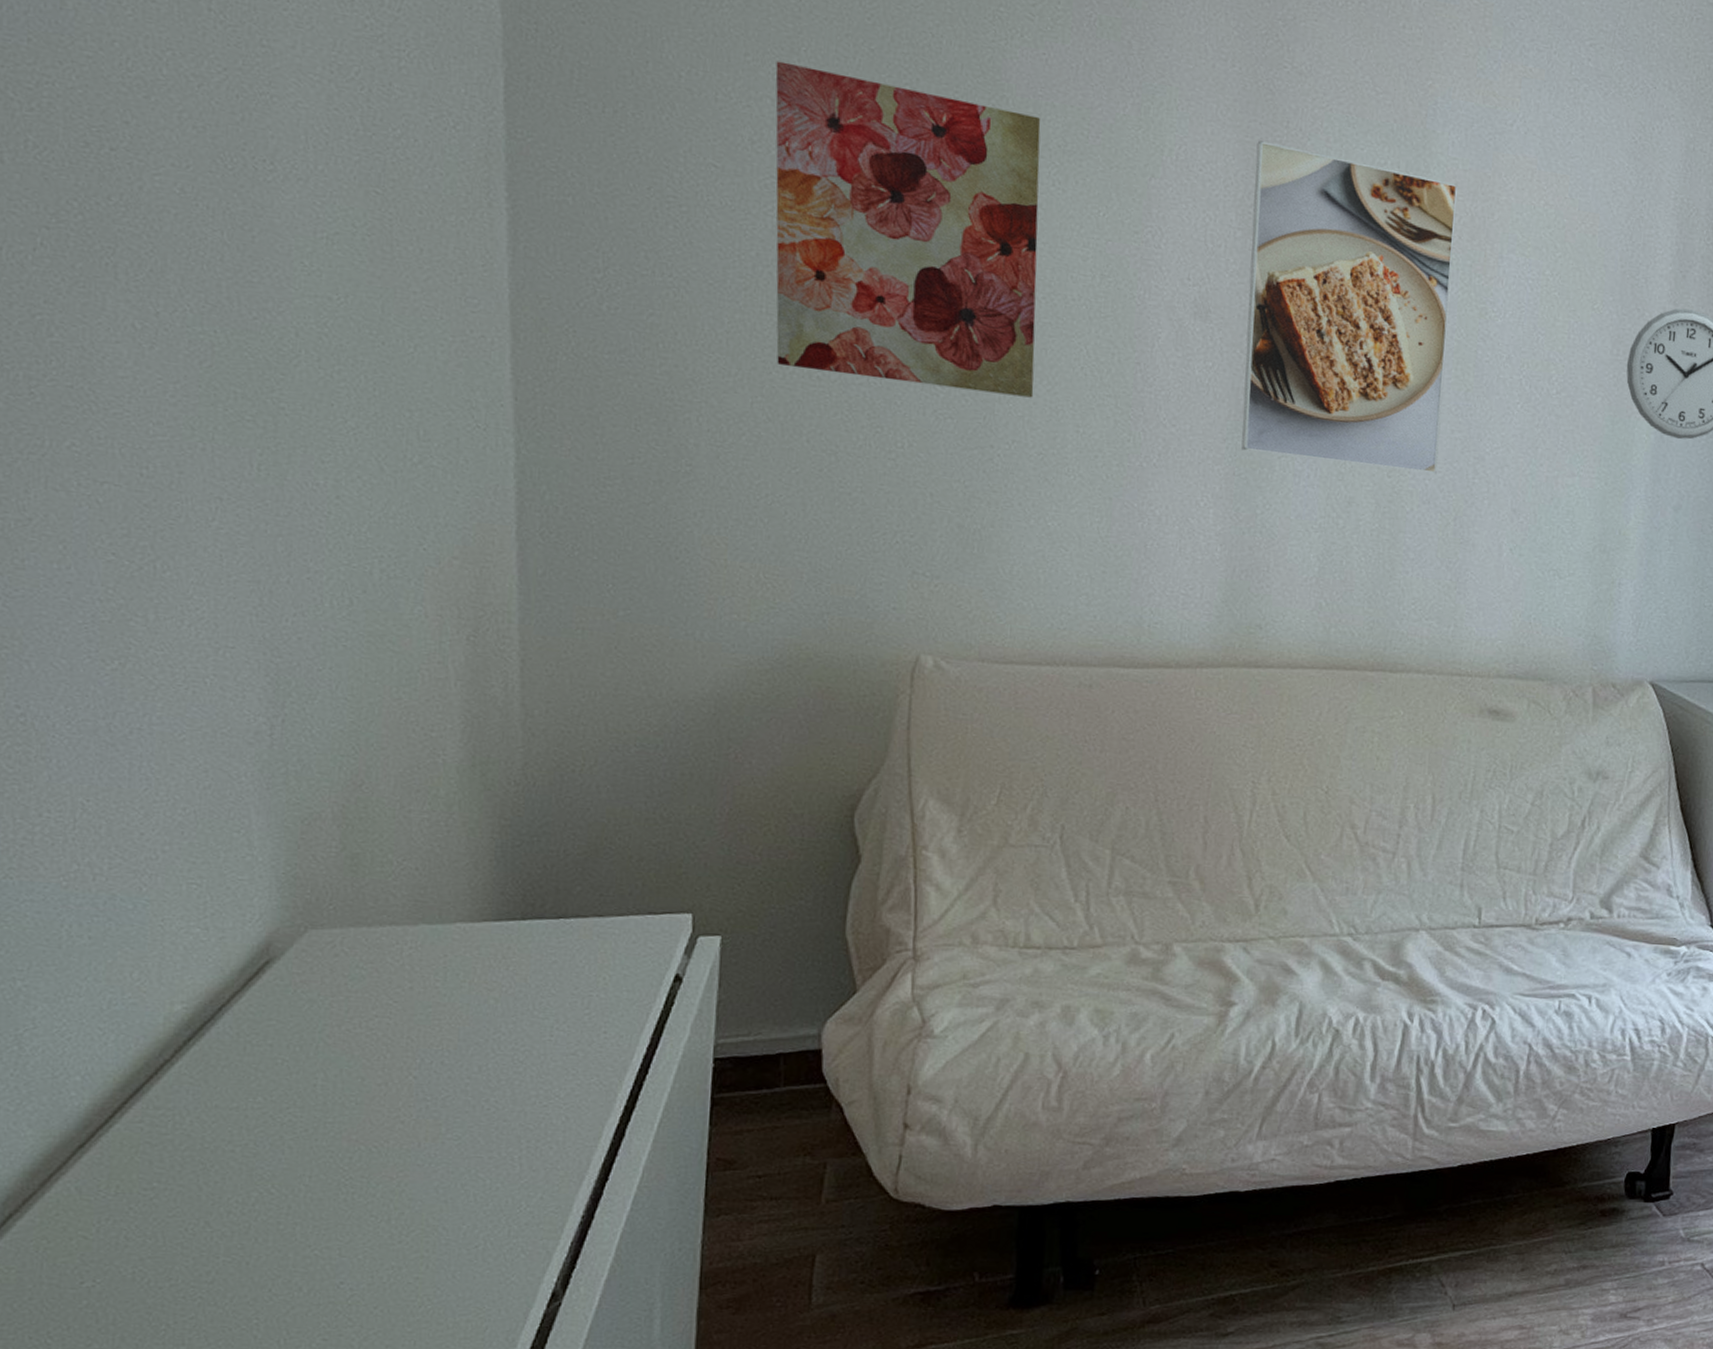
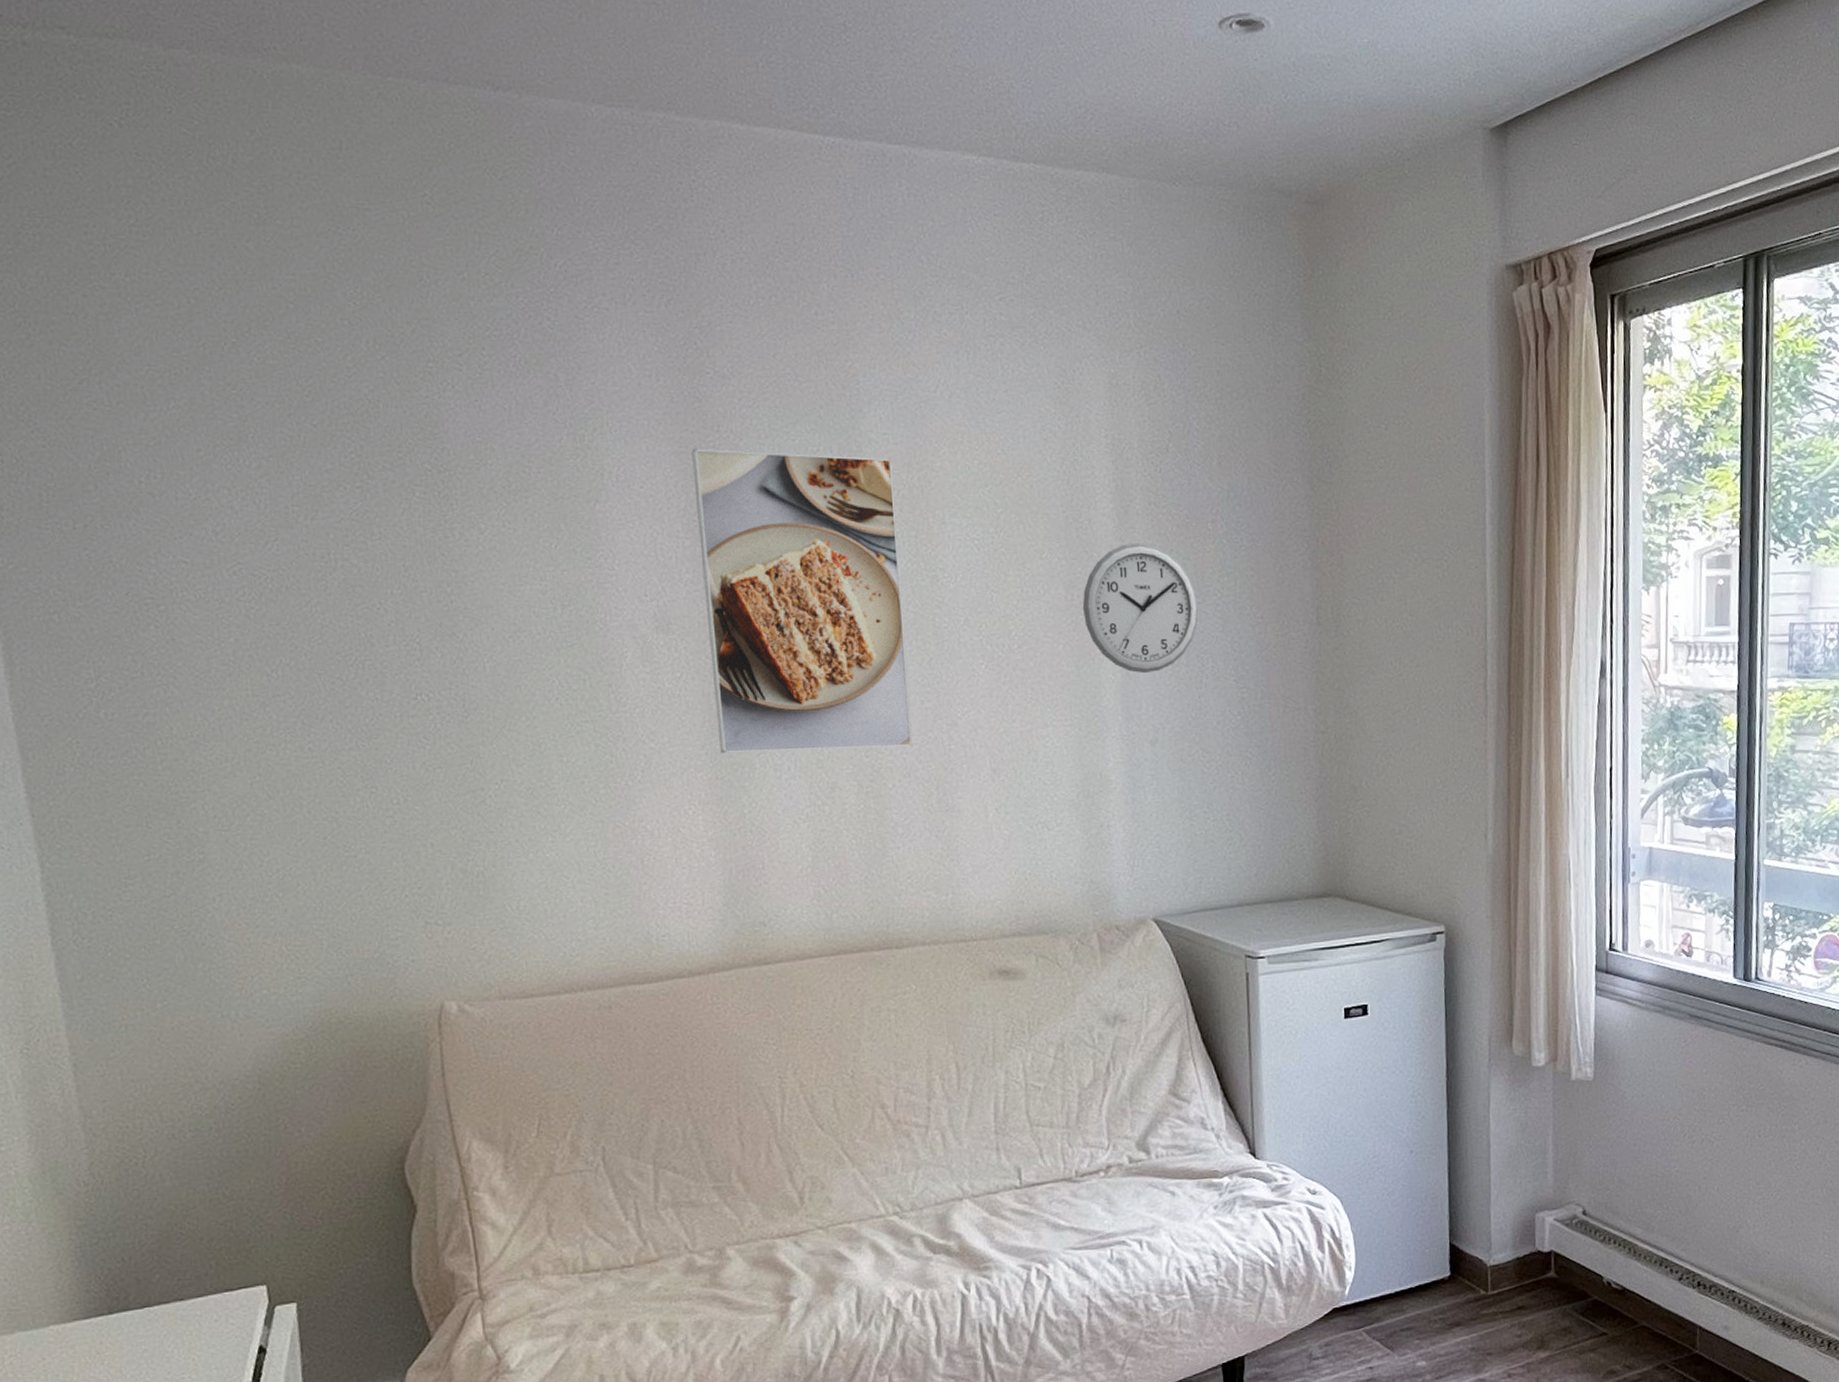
wall art: present [775,60,1041,398] -> none [227,451,515,743]

